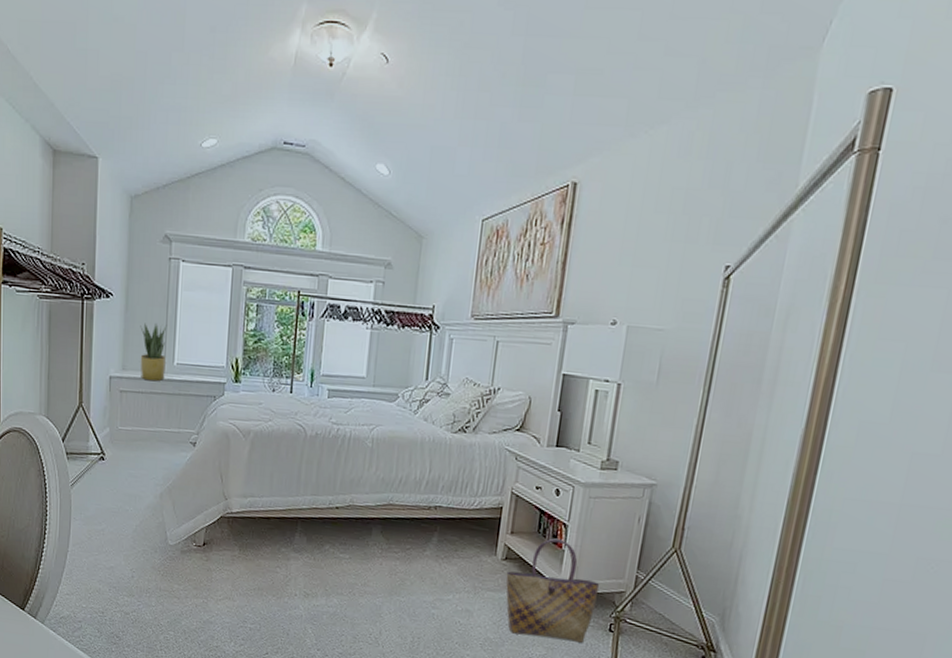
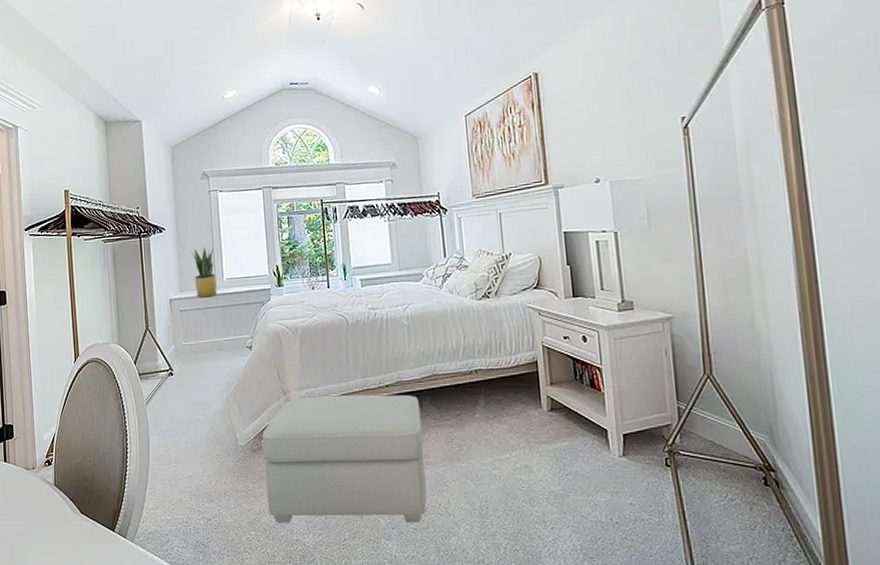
ottoman: none [191,505,369,648] -> present [261,394,427,523]
tote bag: present [506,538,599,643] -> none [555,382,647,483]

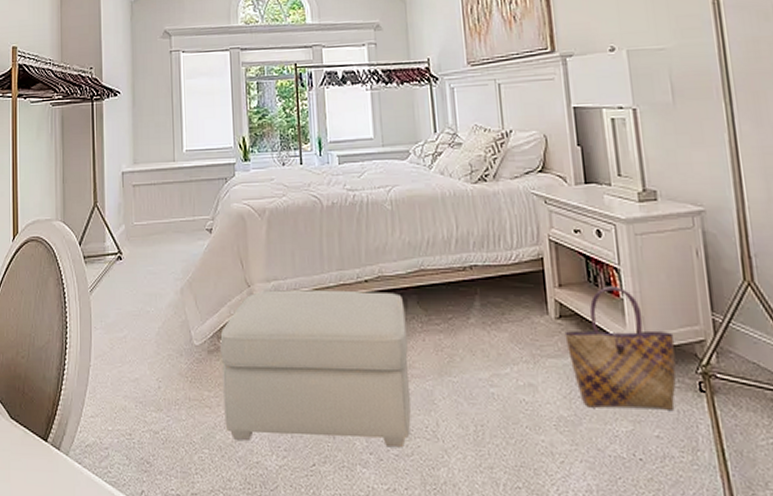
planter: present [191,247,217,298] -> none [148,114,175,172]
tote bag: none [555,382,647,483] -> present [564,286,677,410]

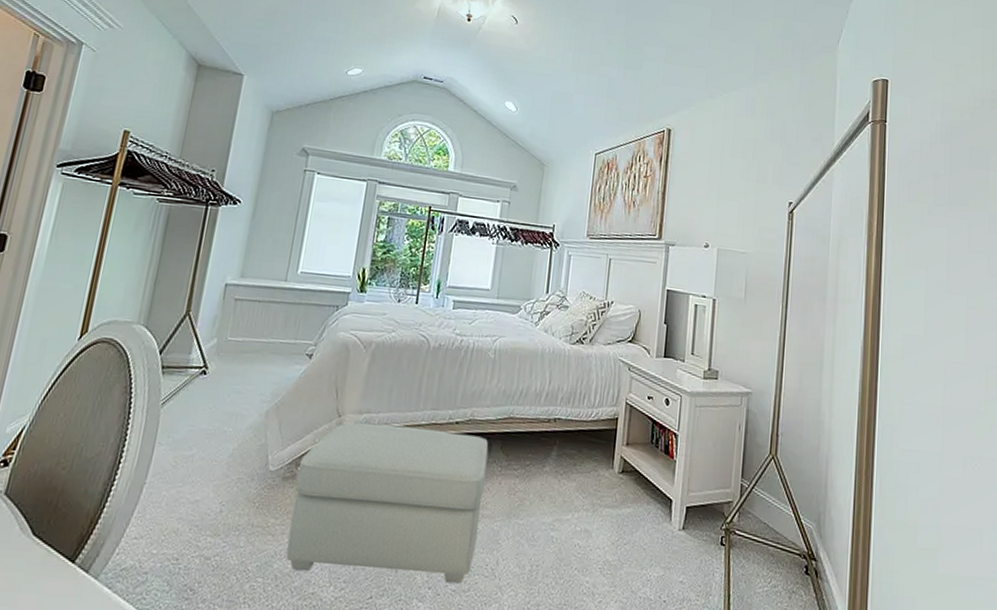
tote bag: present [564,286,677,410] -> none [623,448,709,560]

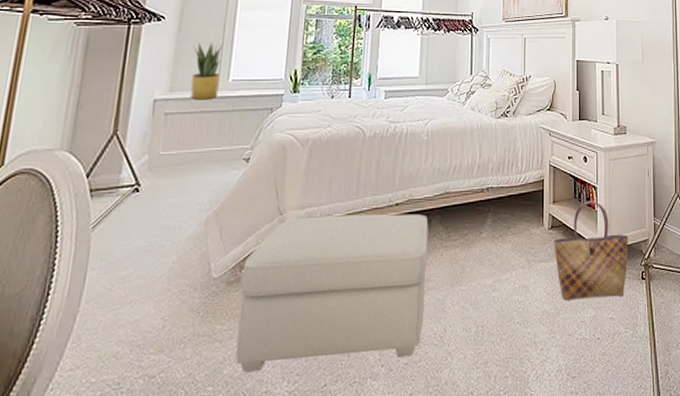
planter: none [260,230,295,290] -> present [190,43,224,100]
tote bag: none [623,448,709,560] -> present [554,201,628,301]

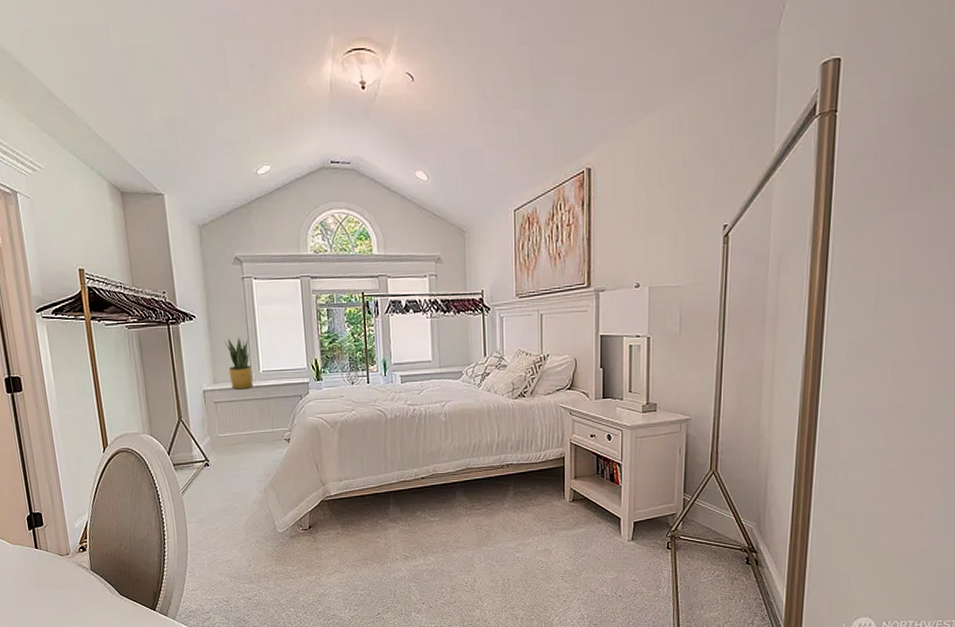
ottoman: present [235,213,429,372] -> none [300,485,455,600]
tote bag: present [554,201,628,301] -> none [575,477,654,563]

